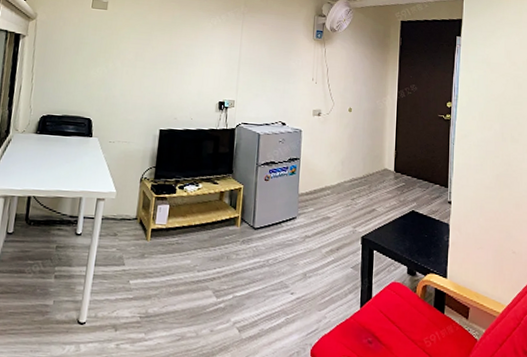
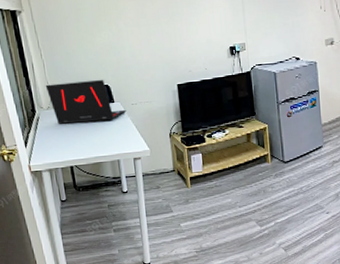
laptop: none [26,108,102,155] -> present [45,80,126,124]

